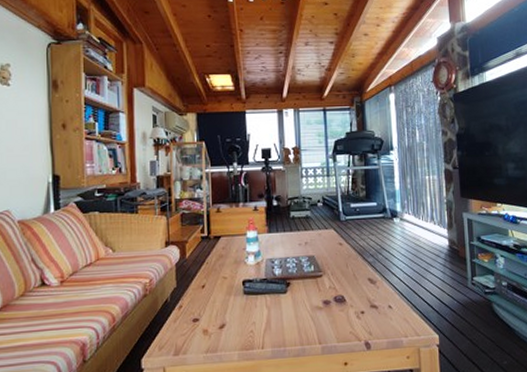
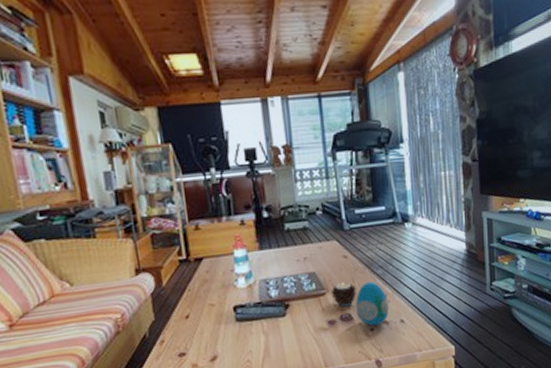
candle: none [327,266,350,290] -> present [330,281,357,308]
decorative egg: none [348,268,378,310] -> present [355,282,389,327]

